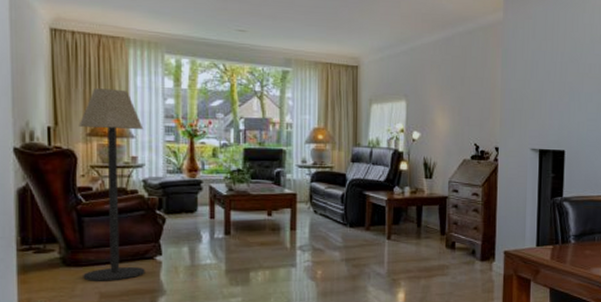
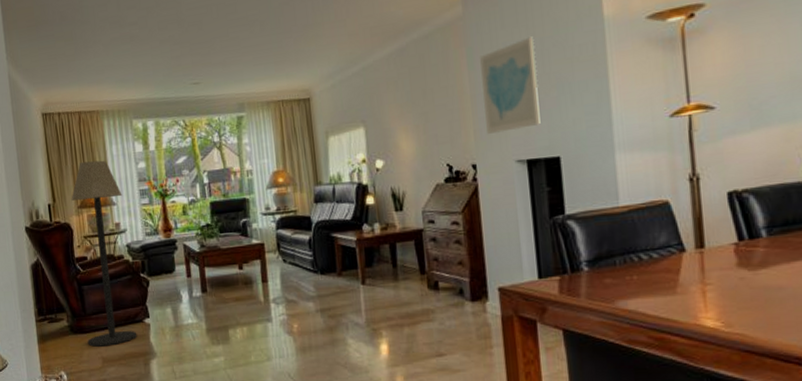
wall art: none [511,50,557,124] -> present [480,36,541,134]

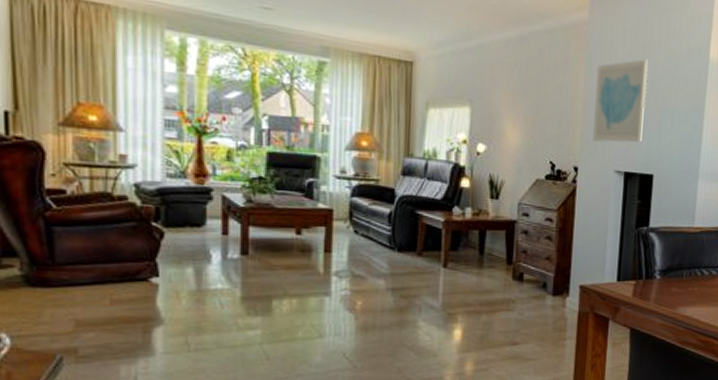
floor lamp: present [71,160,137,347] -> none [47,66,137,306]

